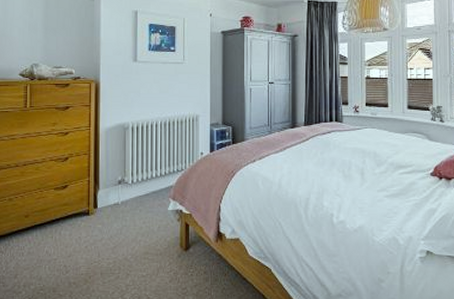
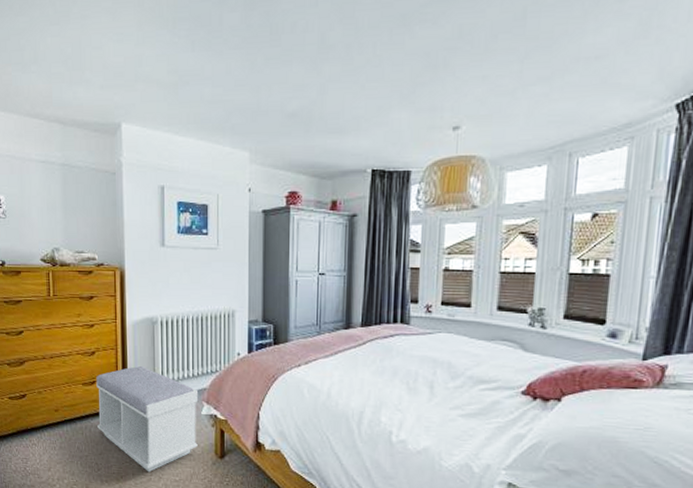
bench: none [68,169,166,270] -> present [96,366,199,473]

